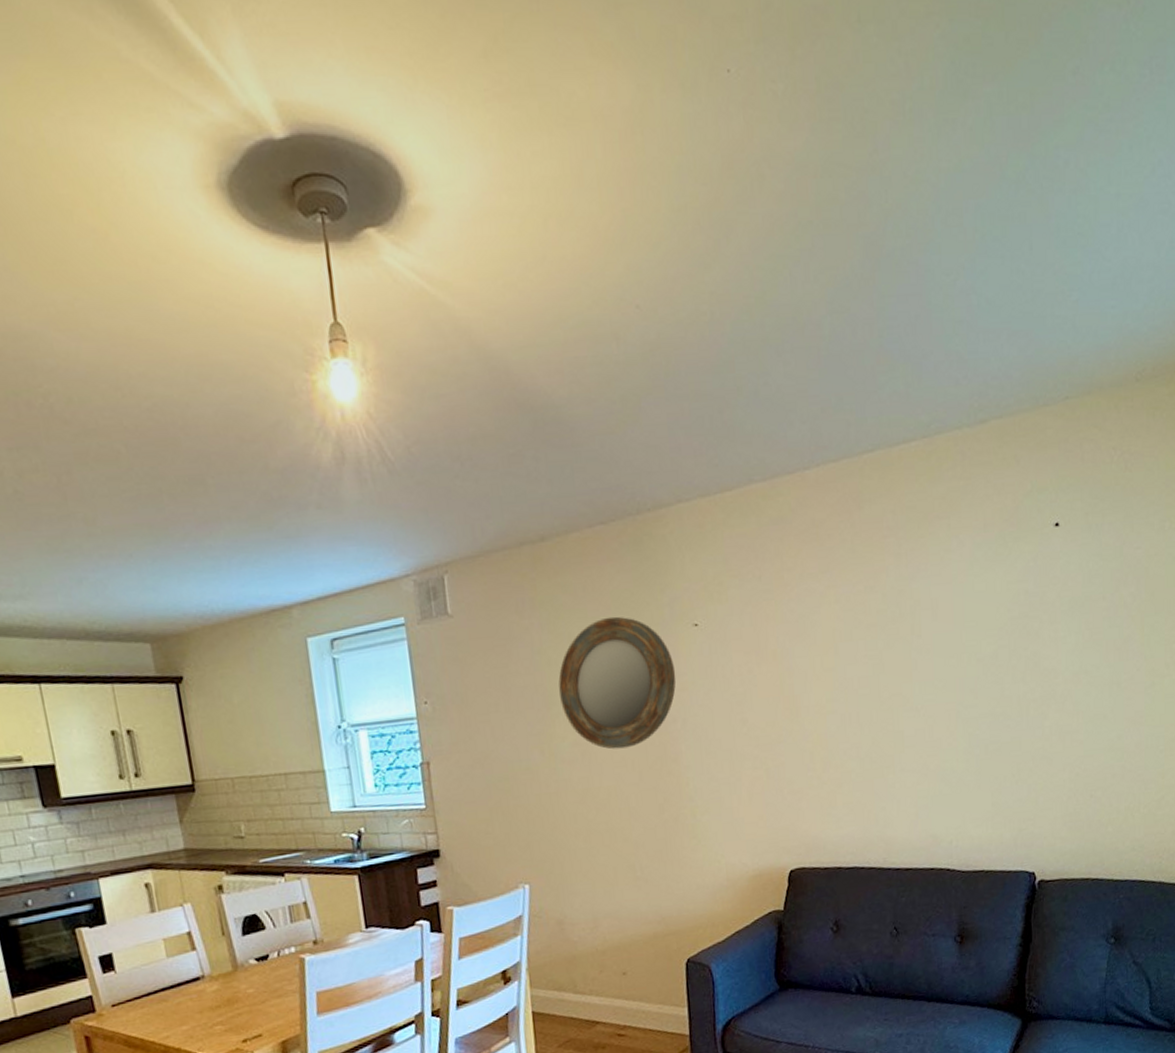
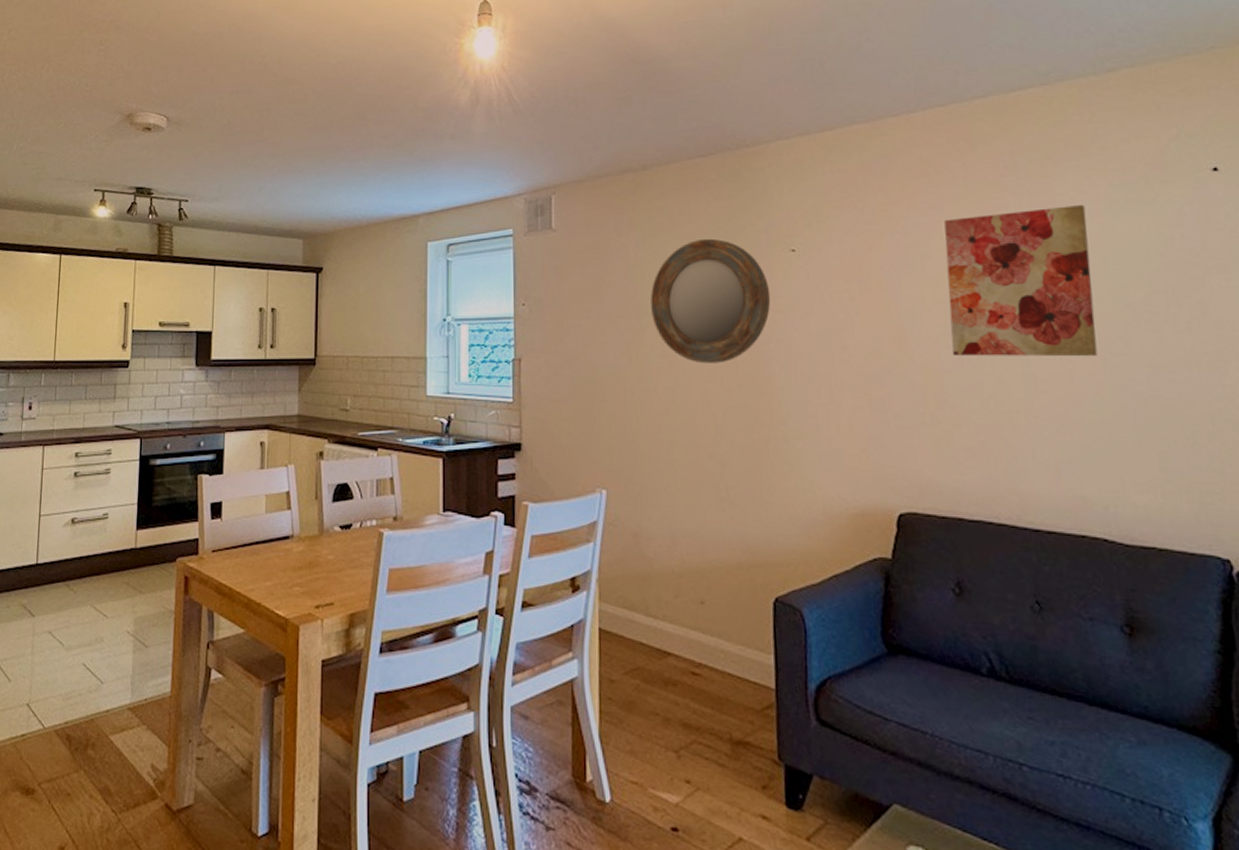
wall art: none [833,565,953,721] -> present [944,205,1098,357]

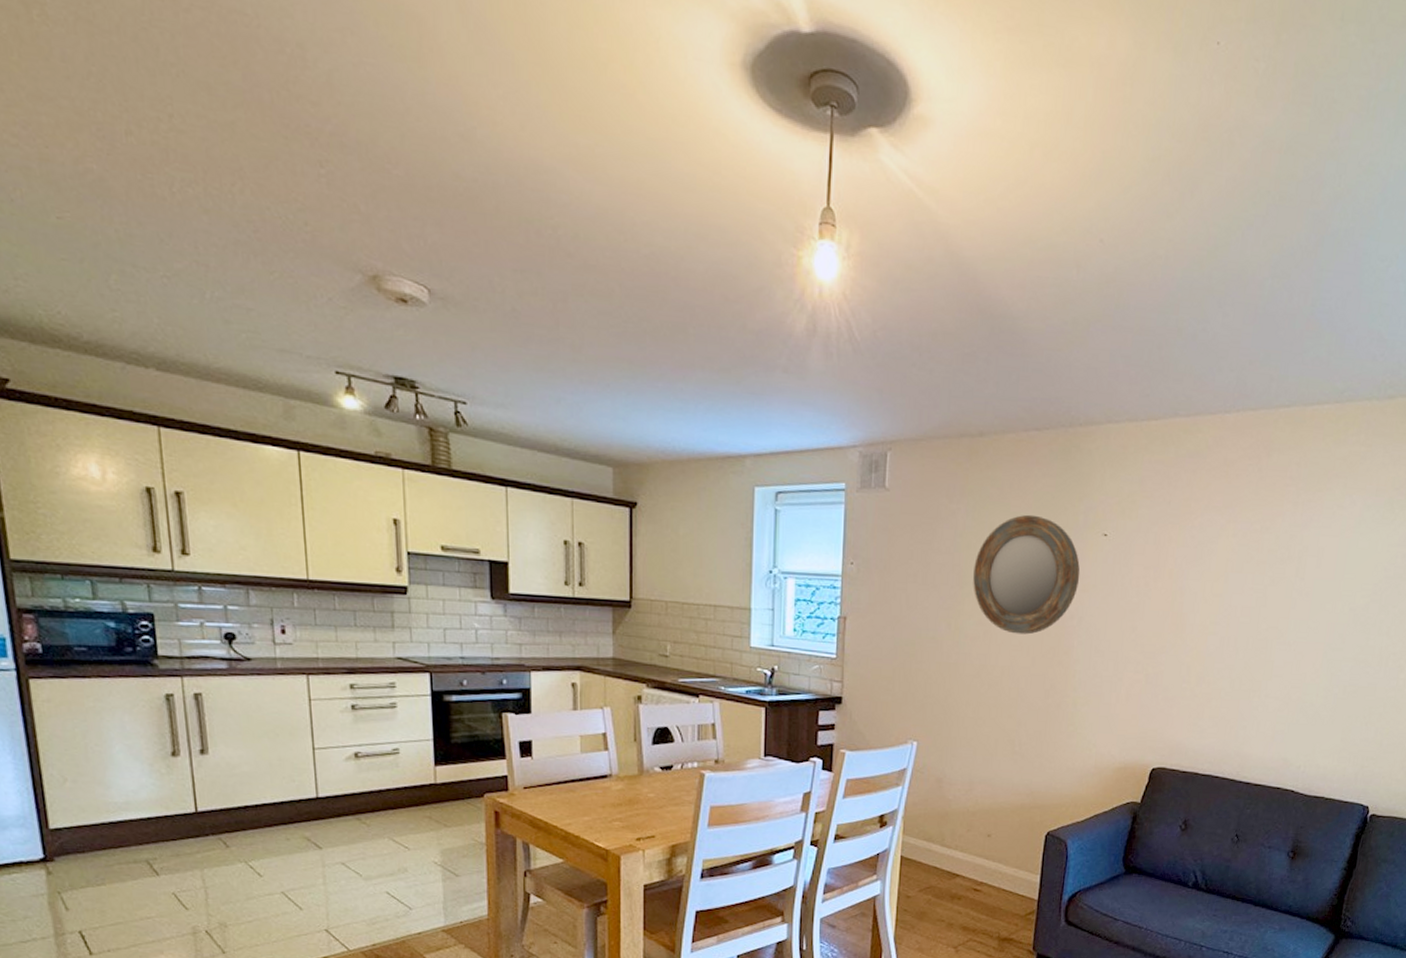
wall art: present [944,205,1098,357] -> none [1216,519,1342,650]

